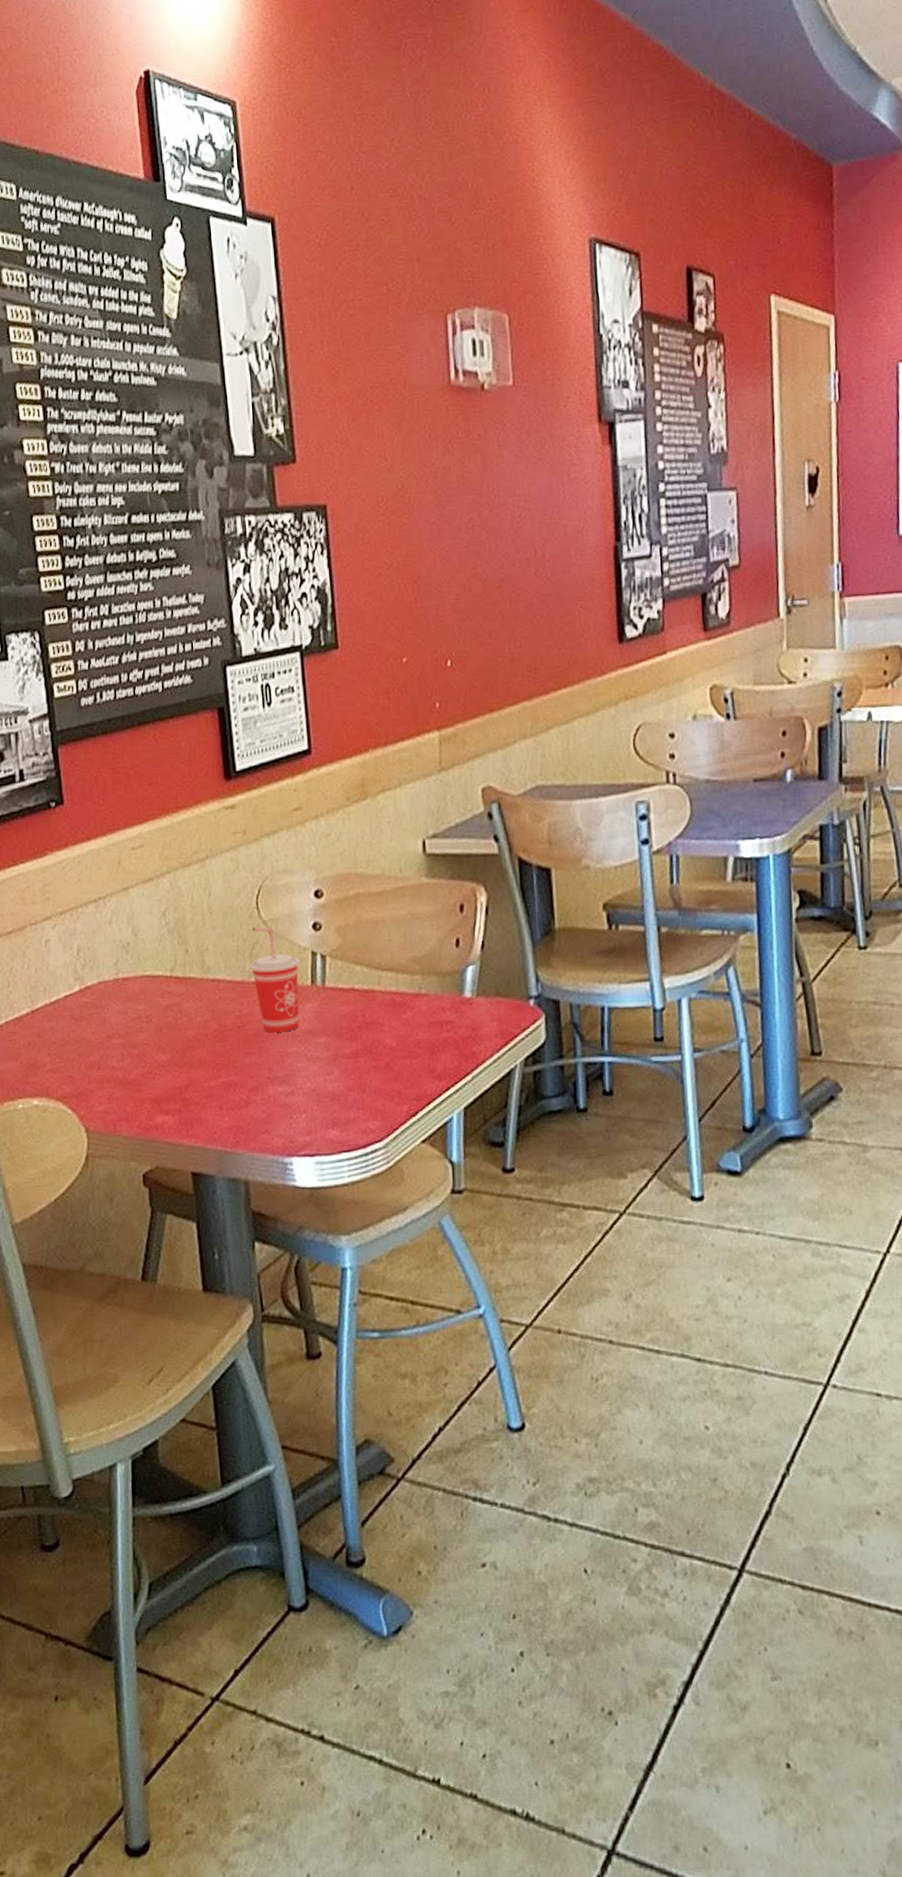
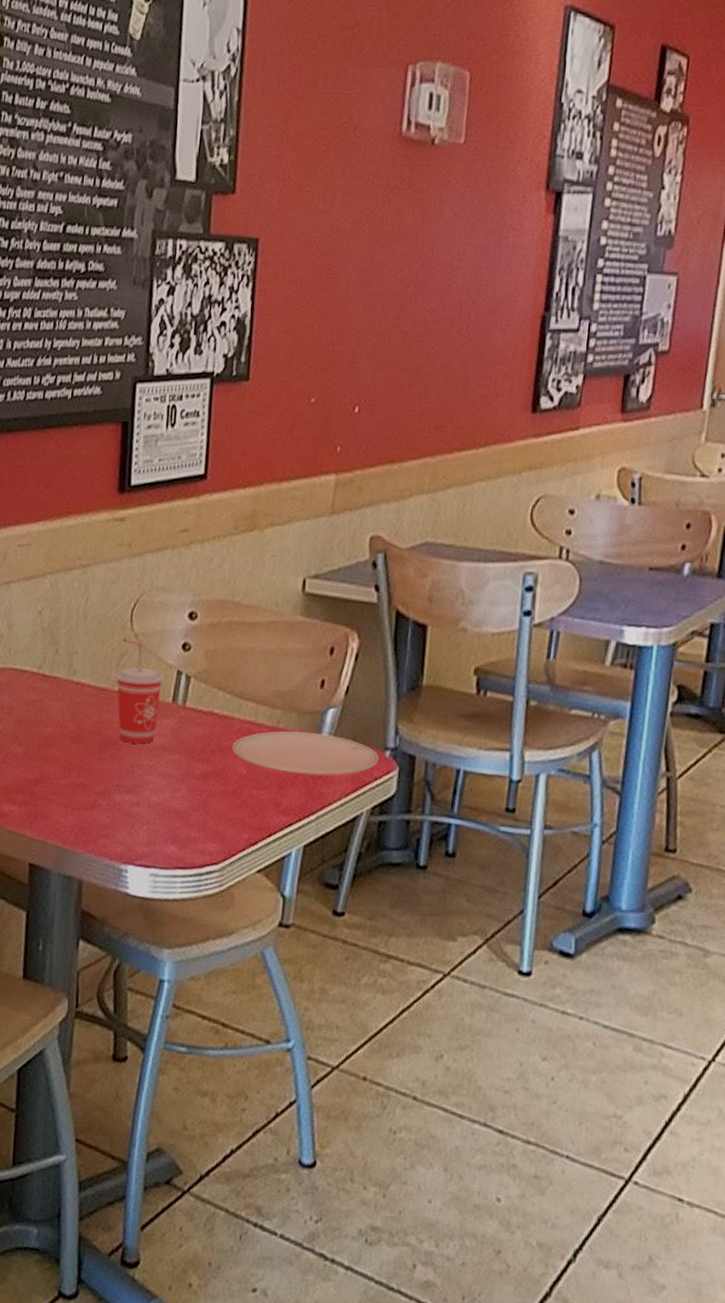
plate: none [377,993,525,1039] -> present [231,731,379,777]

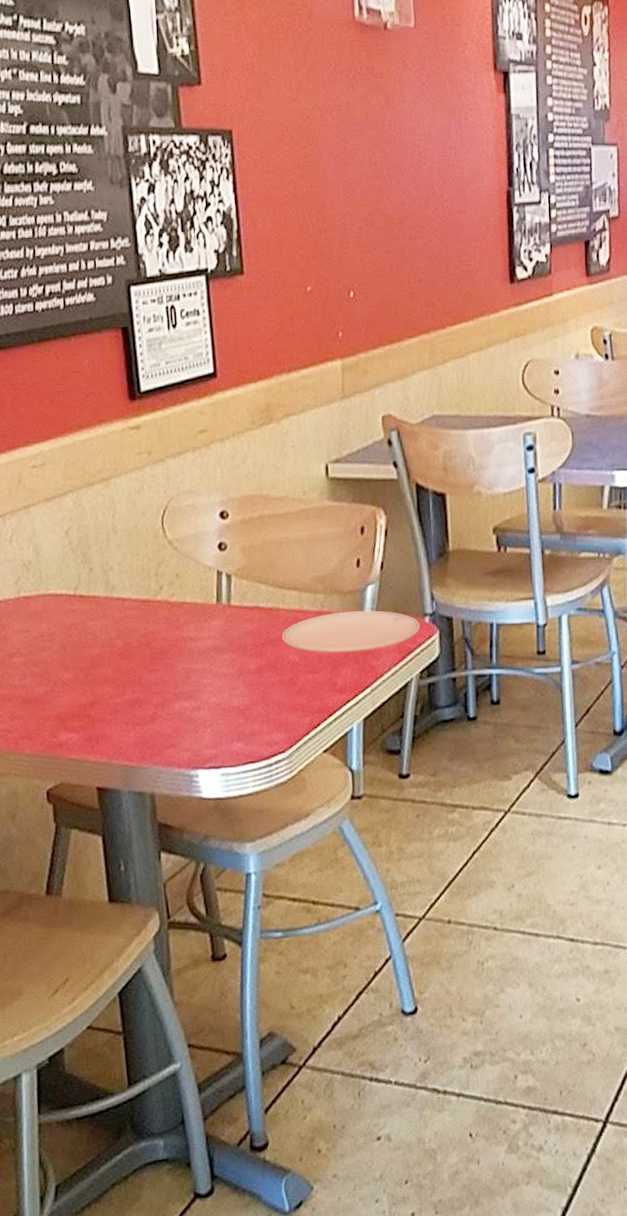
beverage cup: present [115,638,164,744] -> none [155,546,205,650]

